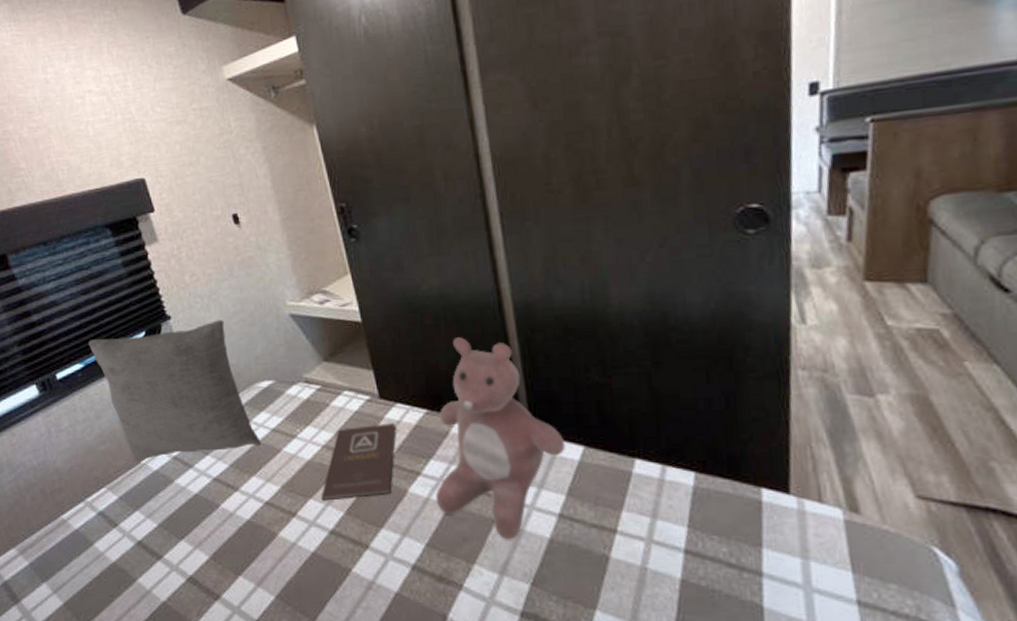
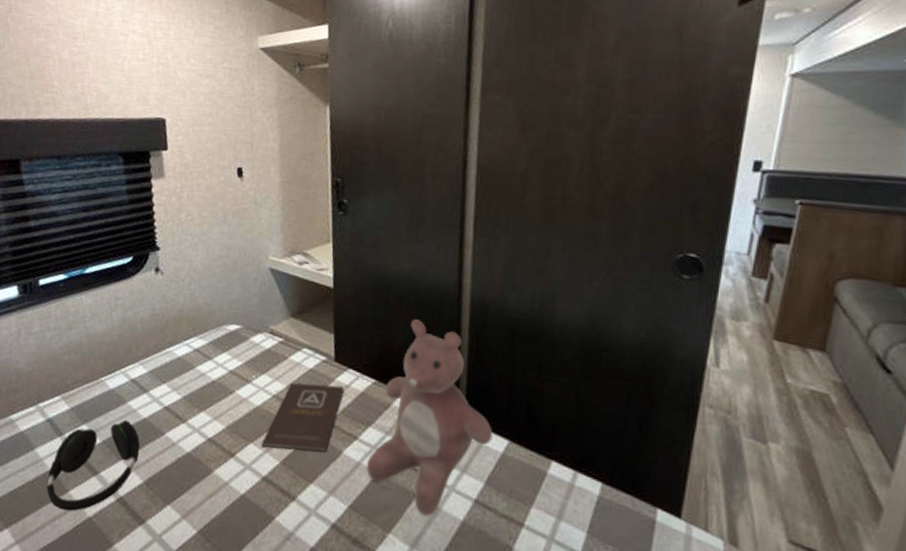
pillow: present [88,320,261,463] -> none [77,254,217,385]
headphones: none [112,499,199,600] -> present [46,419,140,512]

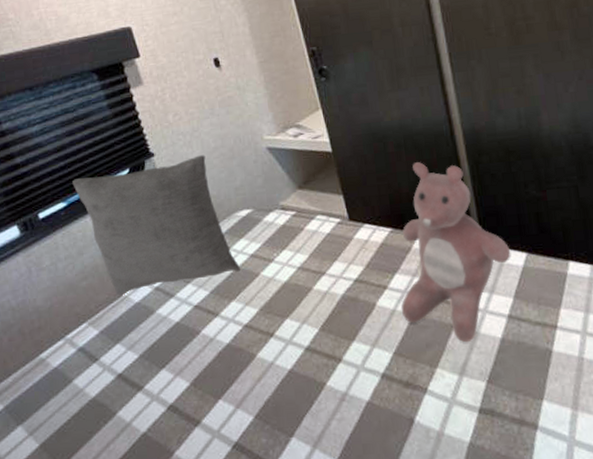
headphones: present [46,419,140,512] -> none [92,328,180,434]
pillow: none [77,254,217,385] -> present [72,155,240,296]
book: present [262,382,344,452] -> none [297,242,364,320]

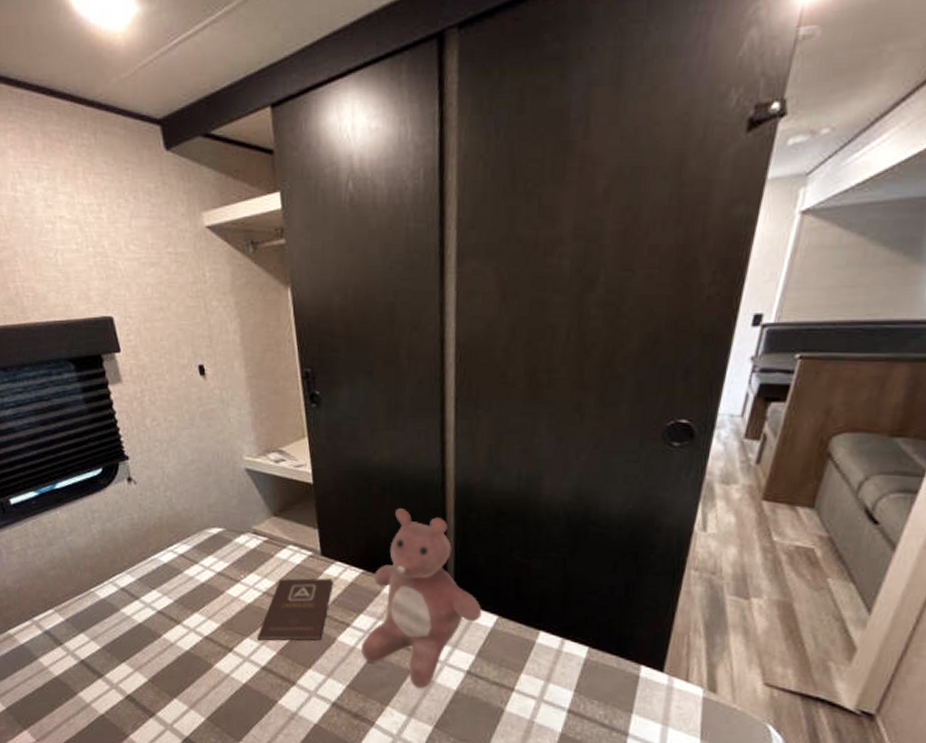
pillow: present [72,155,240,296] -> none [44,466,206,590]
book: none [297,242,364,320] -> present [258,578,333,641]

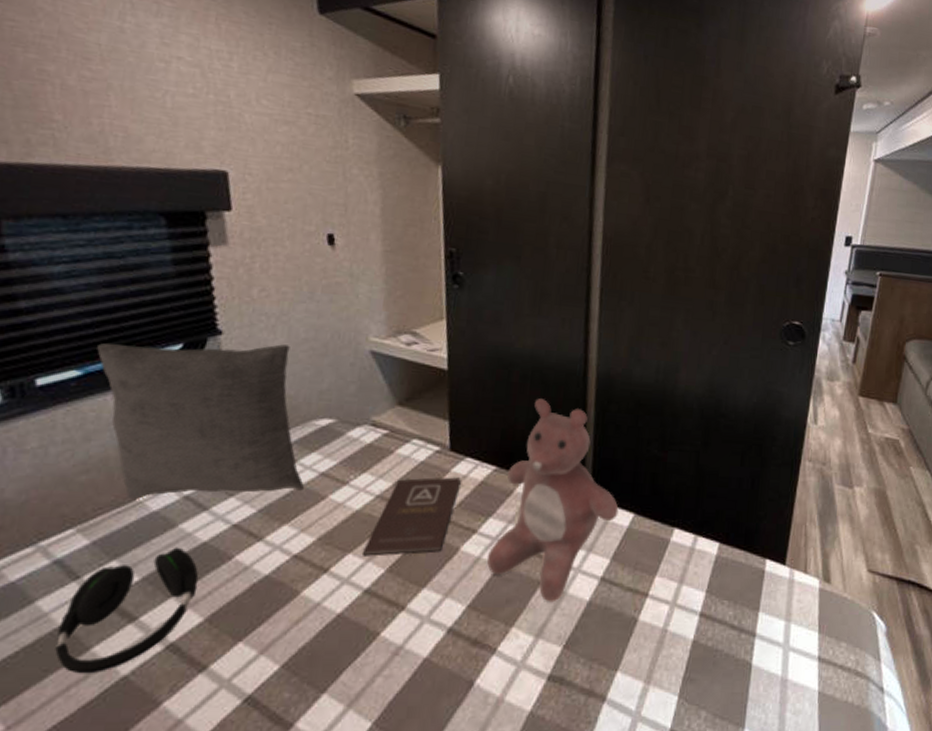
pillow: none [44,466,206,590] -> present [97,342,304,501]
headphones: none [56,626,140,711] -> present [55,547,198,674]

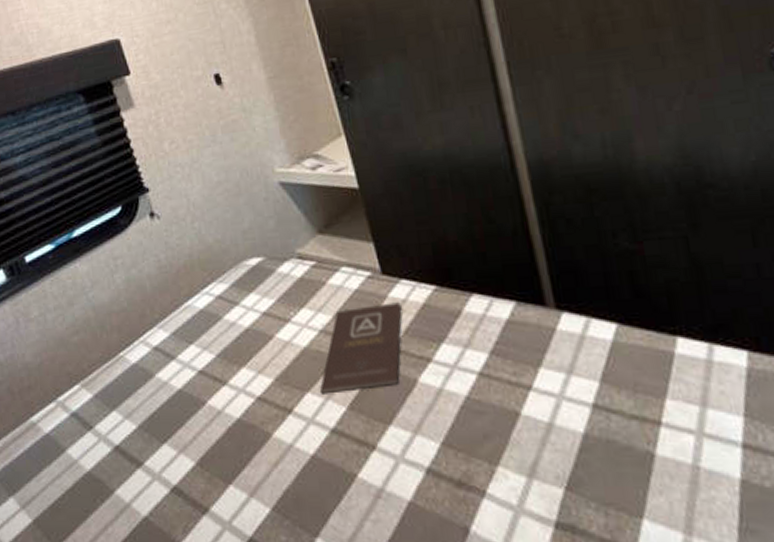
headphones: present [55,547,198,674] -> none [87,395,184,515]
pillow: present [97,342,304,501] -> none [60,191,251,355]
stuffed animal: present [486,398,619,603] -> none [449,202,596,436]

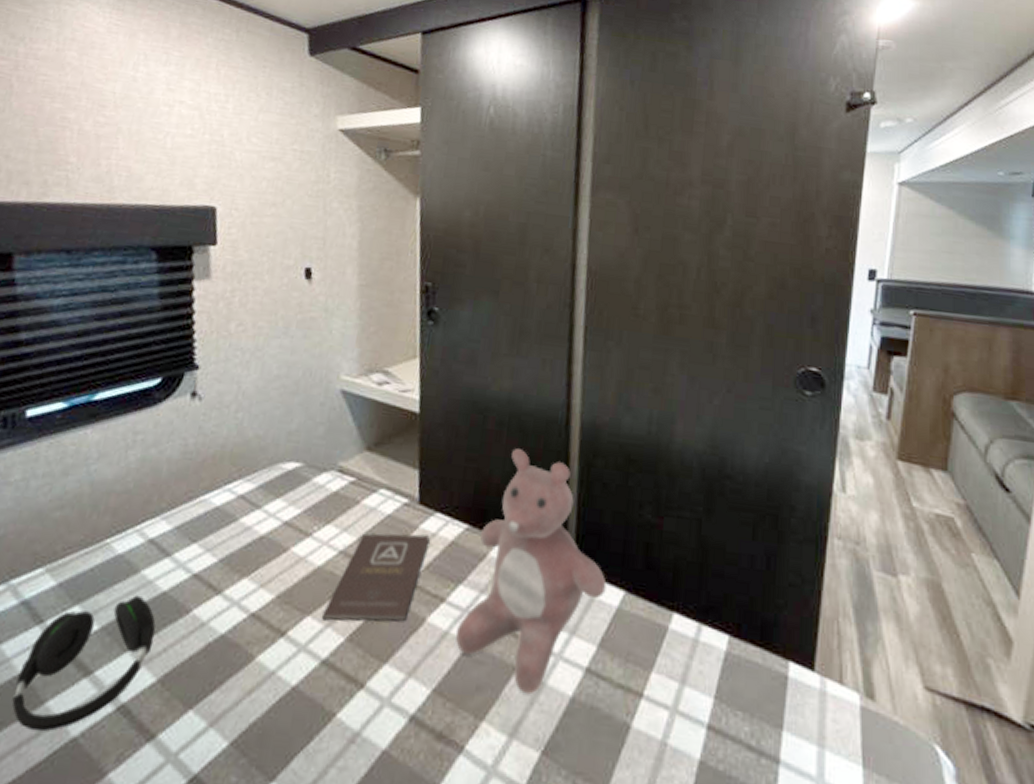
headphones: none [87,395,184,515] -> present [12,595,156,732]
stuffed animal: none [449,202,596,436] -> present [455,448,607,695]

